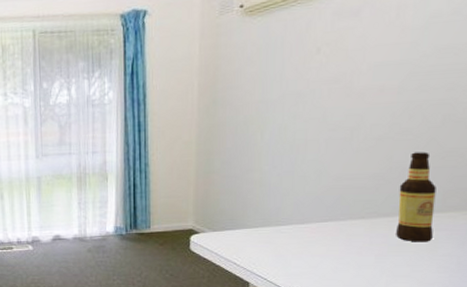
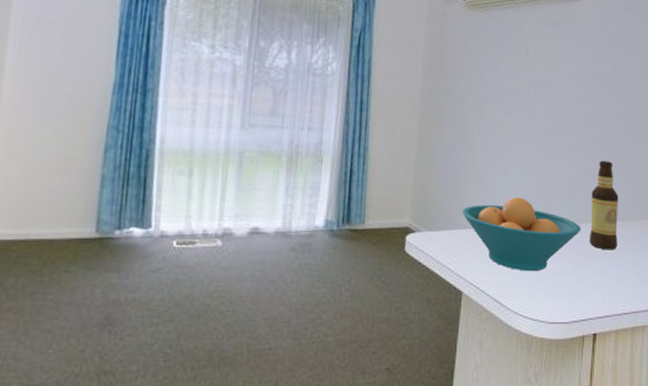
fruit bowl: none [246,196,386,264] -> present [462,197,581,272]

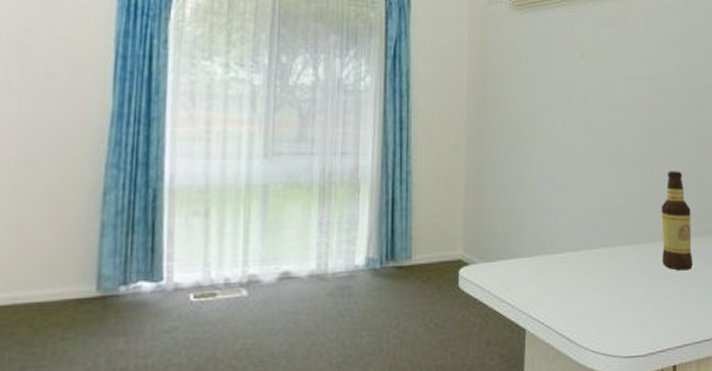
fruit bowl: present [462,197,581,272] -> none [520,217,653,301]

